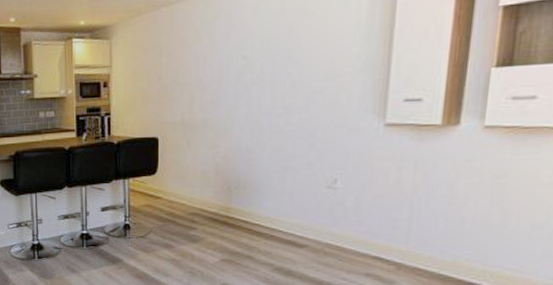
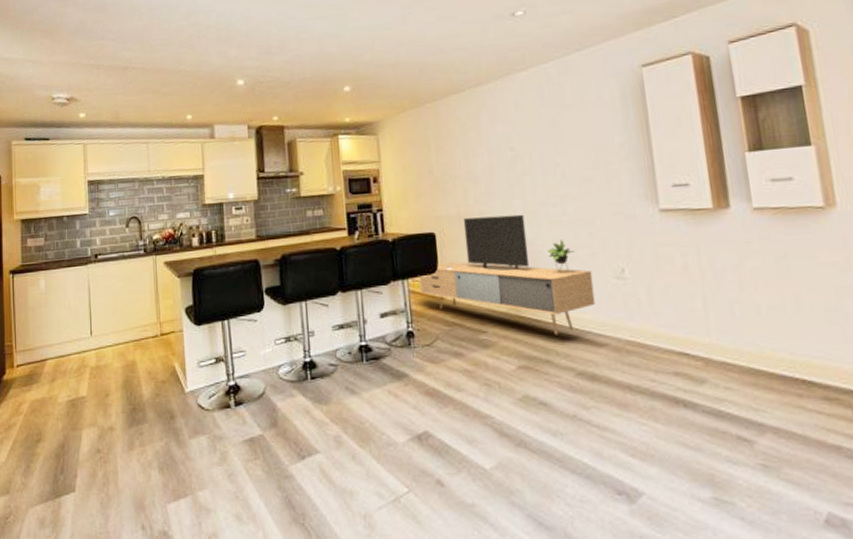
media console: none [140,123,305,235] -> present [420,214,596,335]

